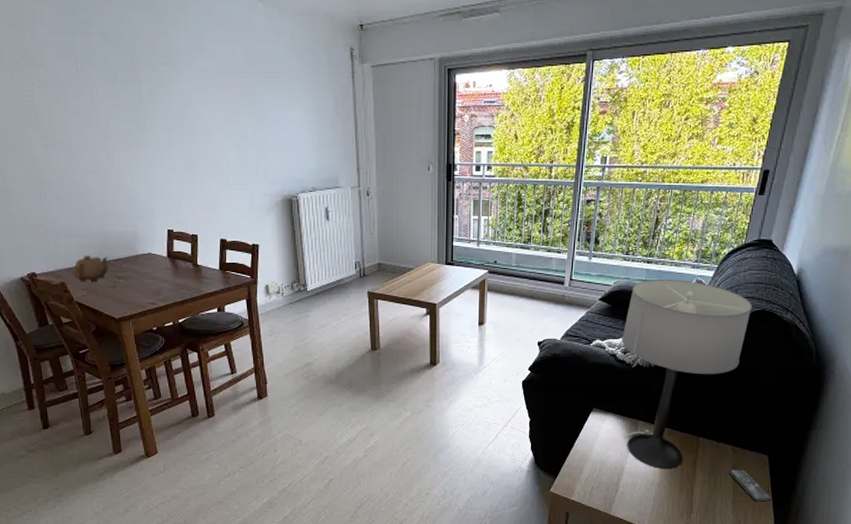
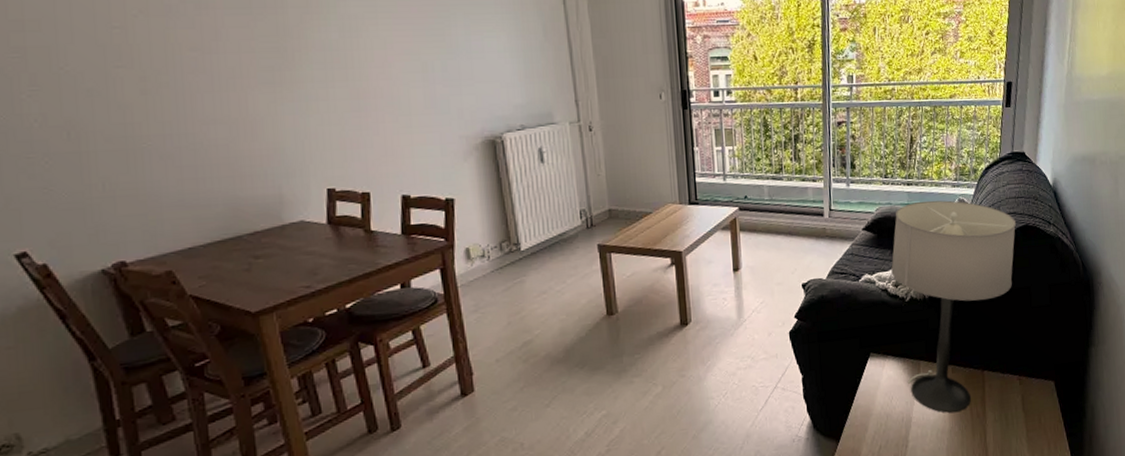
teapot: present [73,256,108,281] -> none [185,231,240,267]
mobile phone: present [729,469,772,502] -> none [1018,400,1065,435]

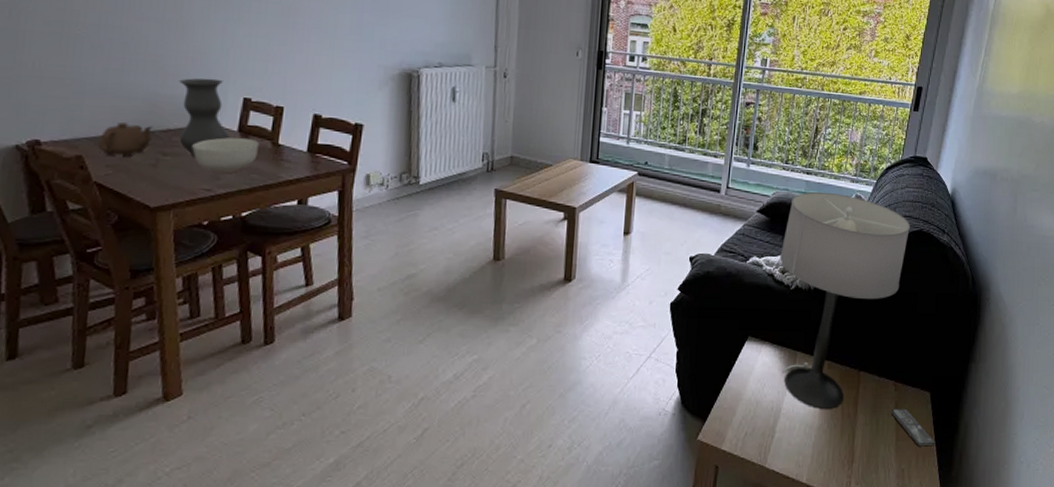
teapot: none [185,231,240,267] -> present [97,122,153,156]
vase: none [257,173,319,256] -> present [178,78,230,157]
bowl: none [283,228,352,270] -> present [192,137,259,175]
mobile phone: none [1018,400,1065,435] -> present [891,409,936,447]

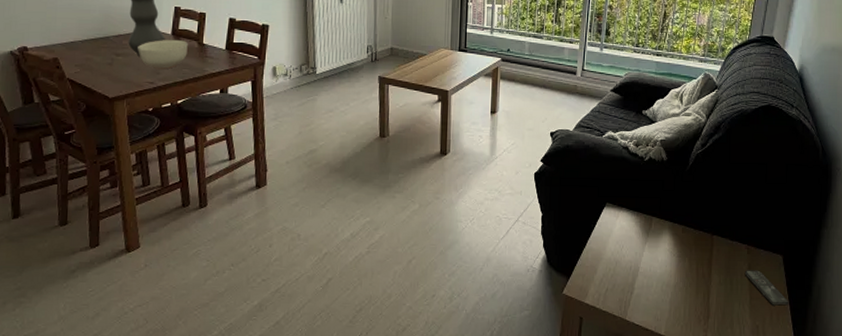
teapot: present [97,122,153,156] -> none [68,31,108,57]
table lamp: present [780,191,911,409] -> none [634,71,759,269]

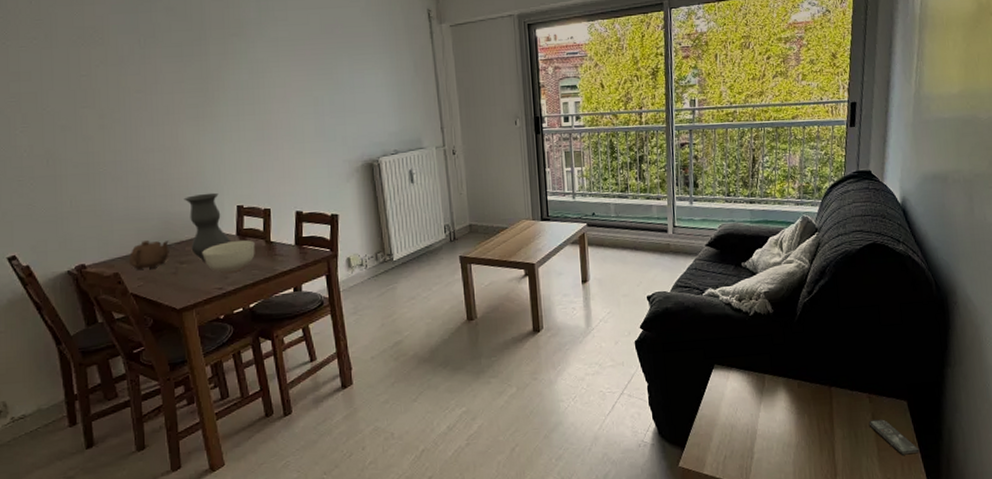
teapot: none [68,31,108,57] -> present [128,241,169,270]

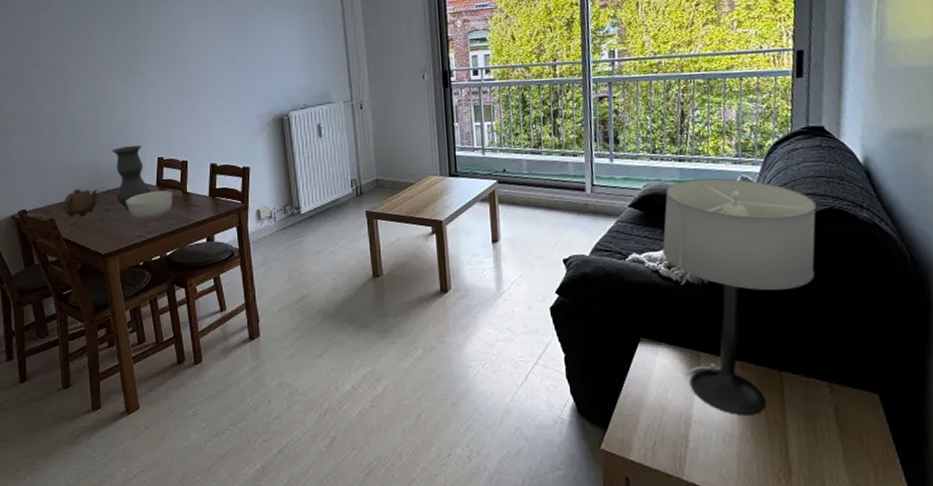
table lamp: none [734,218,864,427] -> present [662,177,817,415]
mobile phone: present [868,419,920,455] -> none [830,413,898,459]

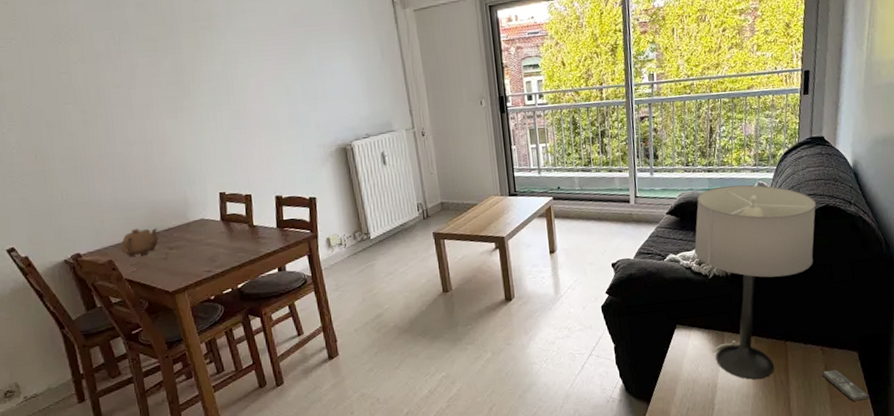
vase: present [111,145,151,211] -> none [168,181,215,247]
bowl: present [126,190,173,222] -> none [189,224,240,258]
mobile phone: none [830,413,898,459] -> present [821,369,869,402]

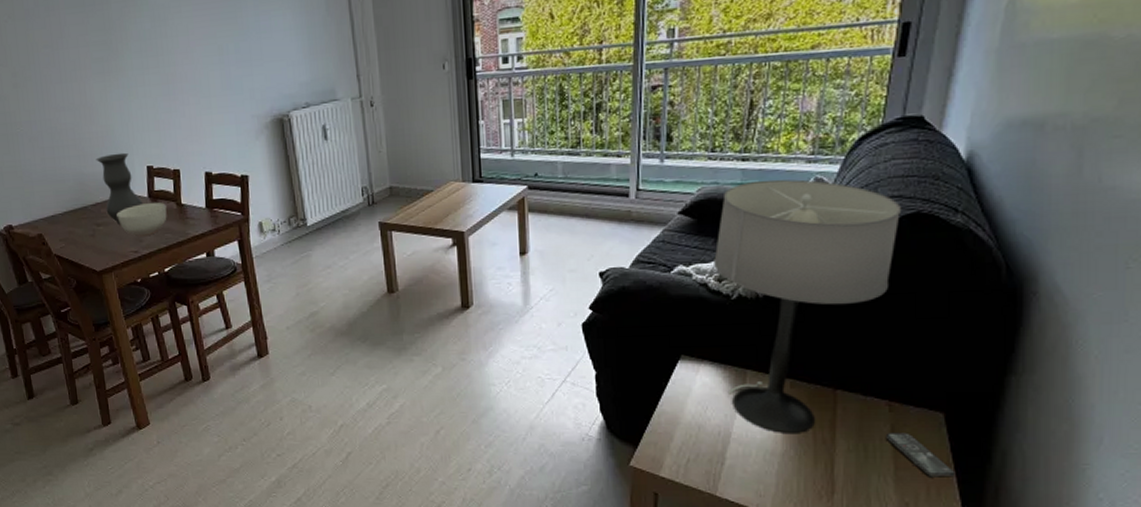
teapot: present [120,228,159,257] -> none [50,202,86,231]
vase: none [168,181,215,247] -> present [96,152,143,225]
bowl: none [189,224,240,258] -> present [116,201,167,237]

